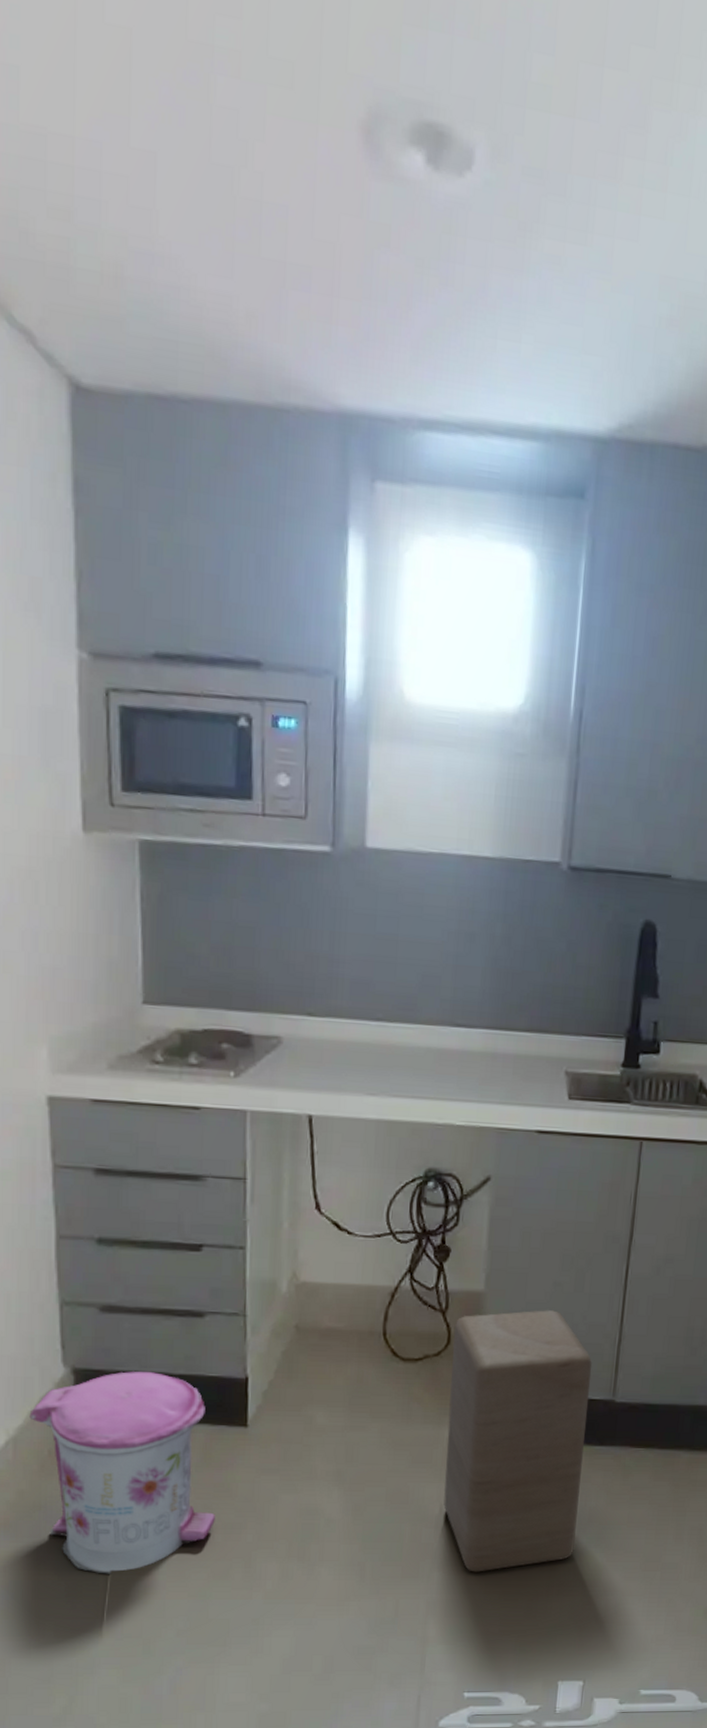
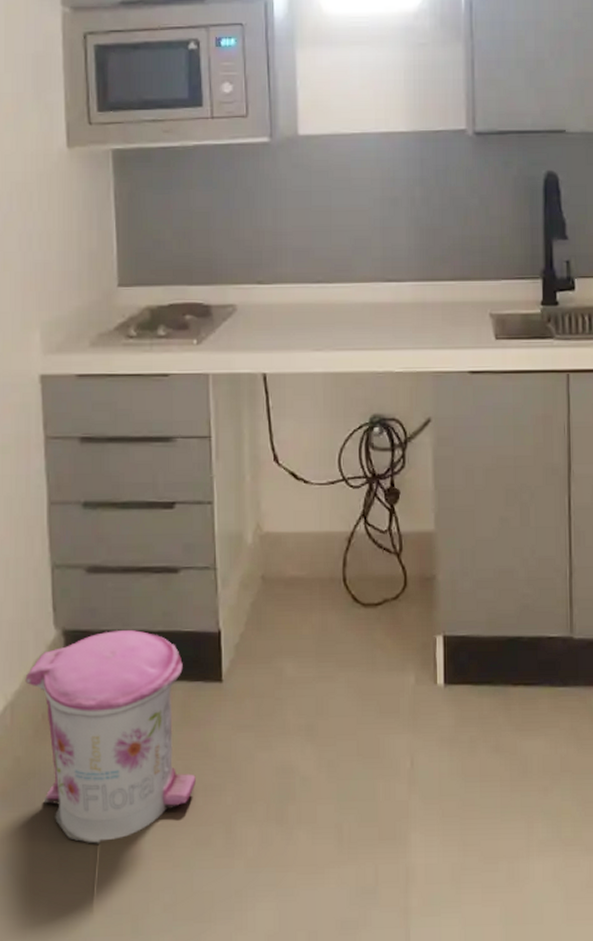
wooden block: present [443,1310,593,1572] -> none [409,546,550,832]

